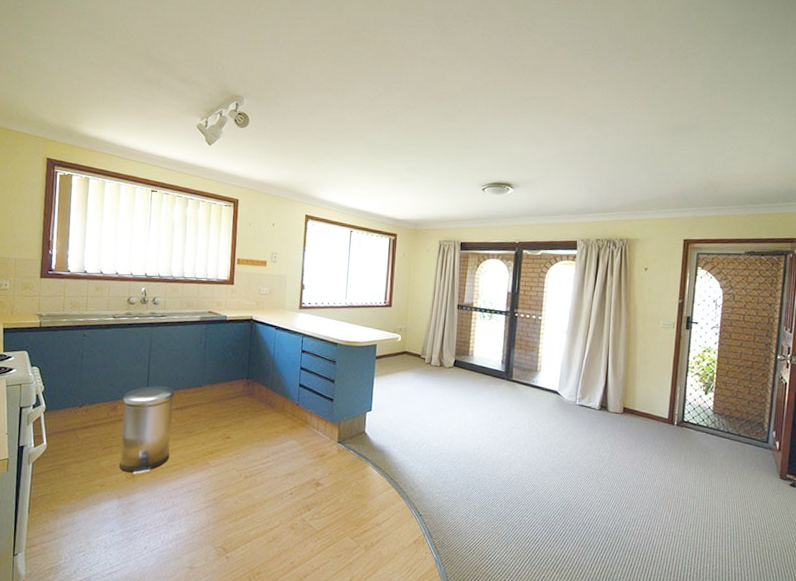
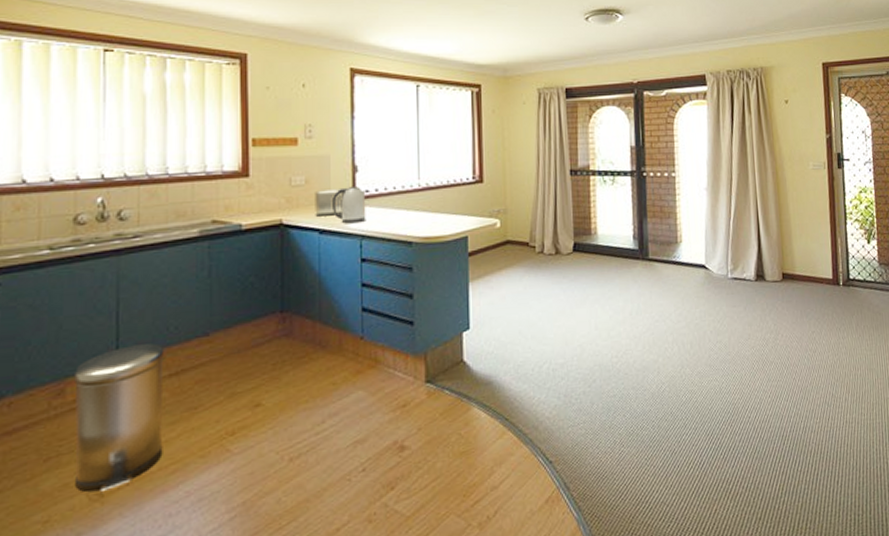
toaster: none [274,298,294,318] -> present [315,188,344,217]
kettle: none [285,298,309,325] -> present [332,185,366,224]

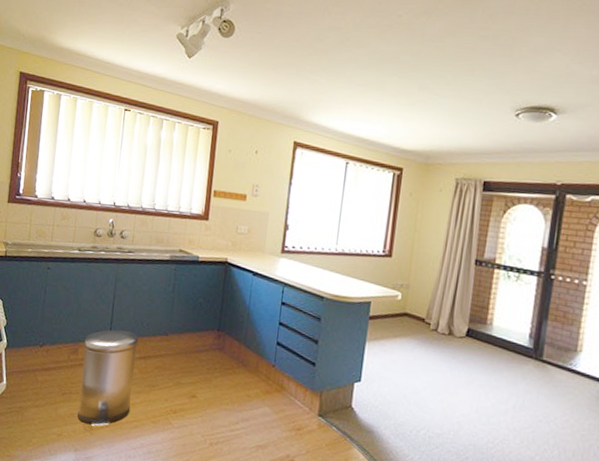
toaster: present [315,188,344,217] -> none [251,239,275,263]
kettle: present [332,185,366,224] -> none [265,240,293,273]

